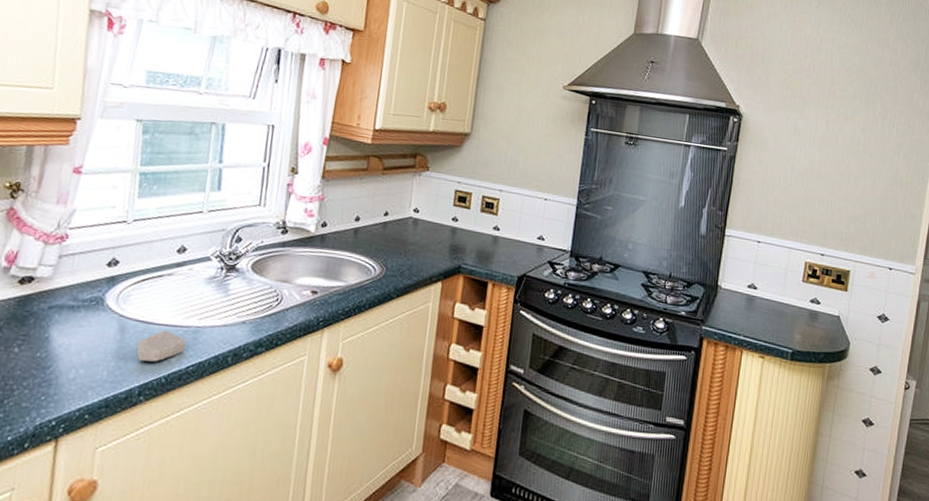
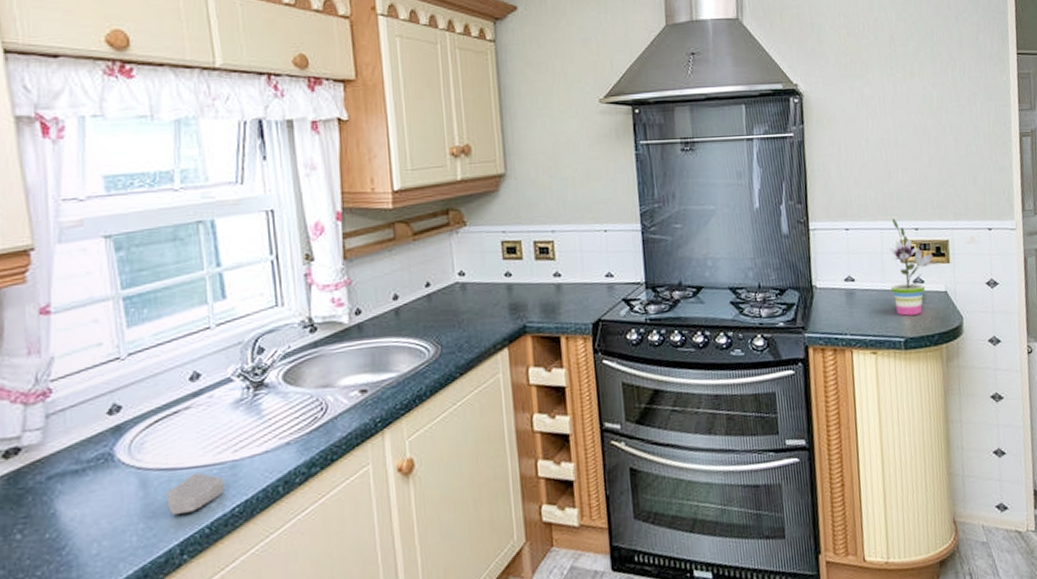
potted plant: none [789,241,836,332] -> present [887,218,938,316]

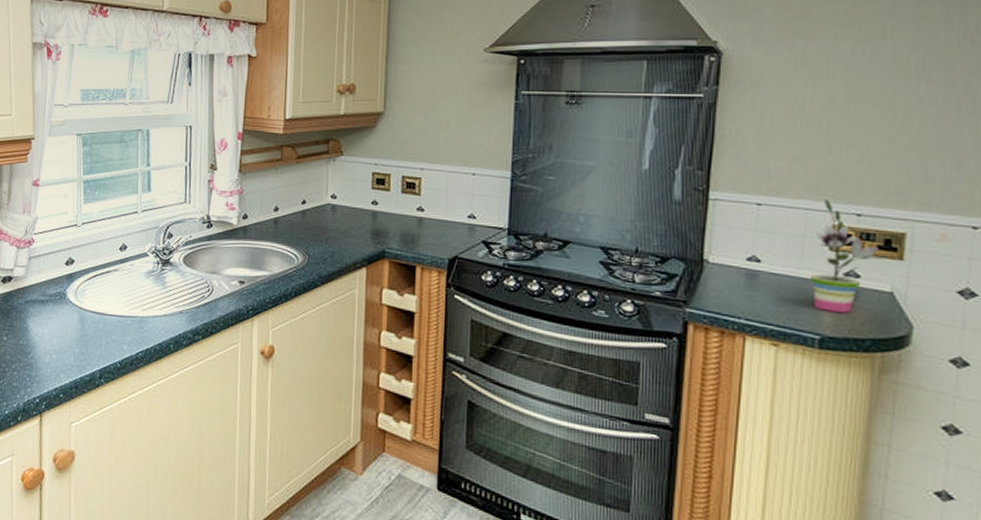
soap bar: present [166,472,225,515] -> none [95,320,134,349]

